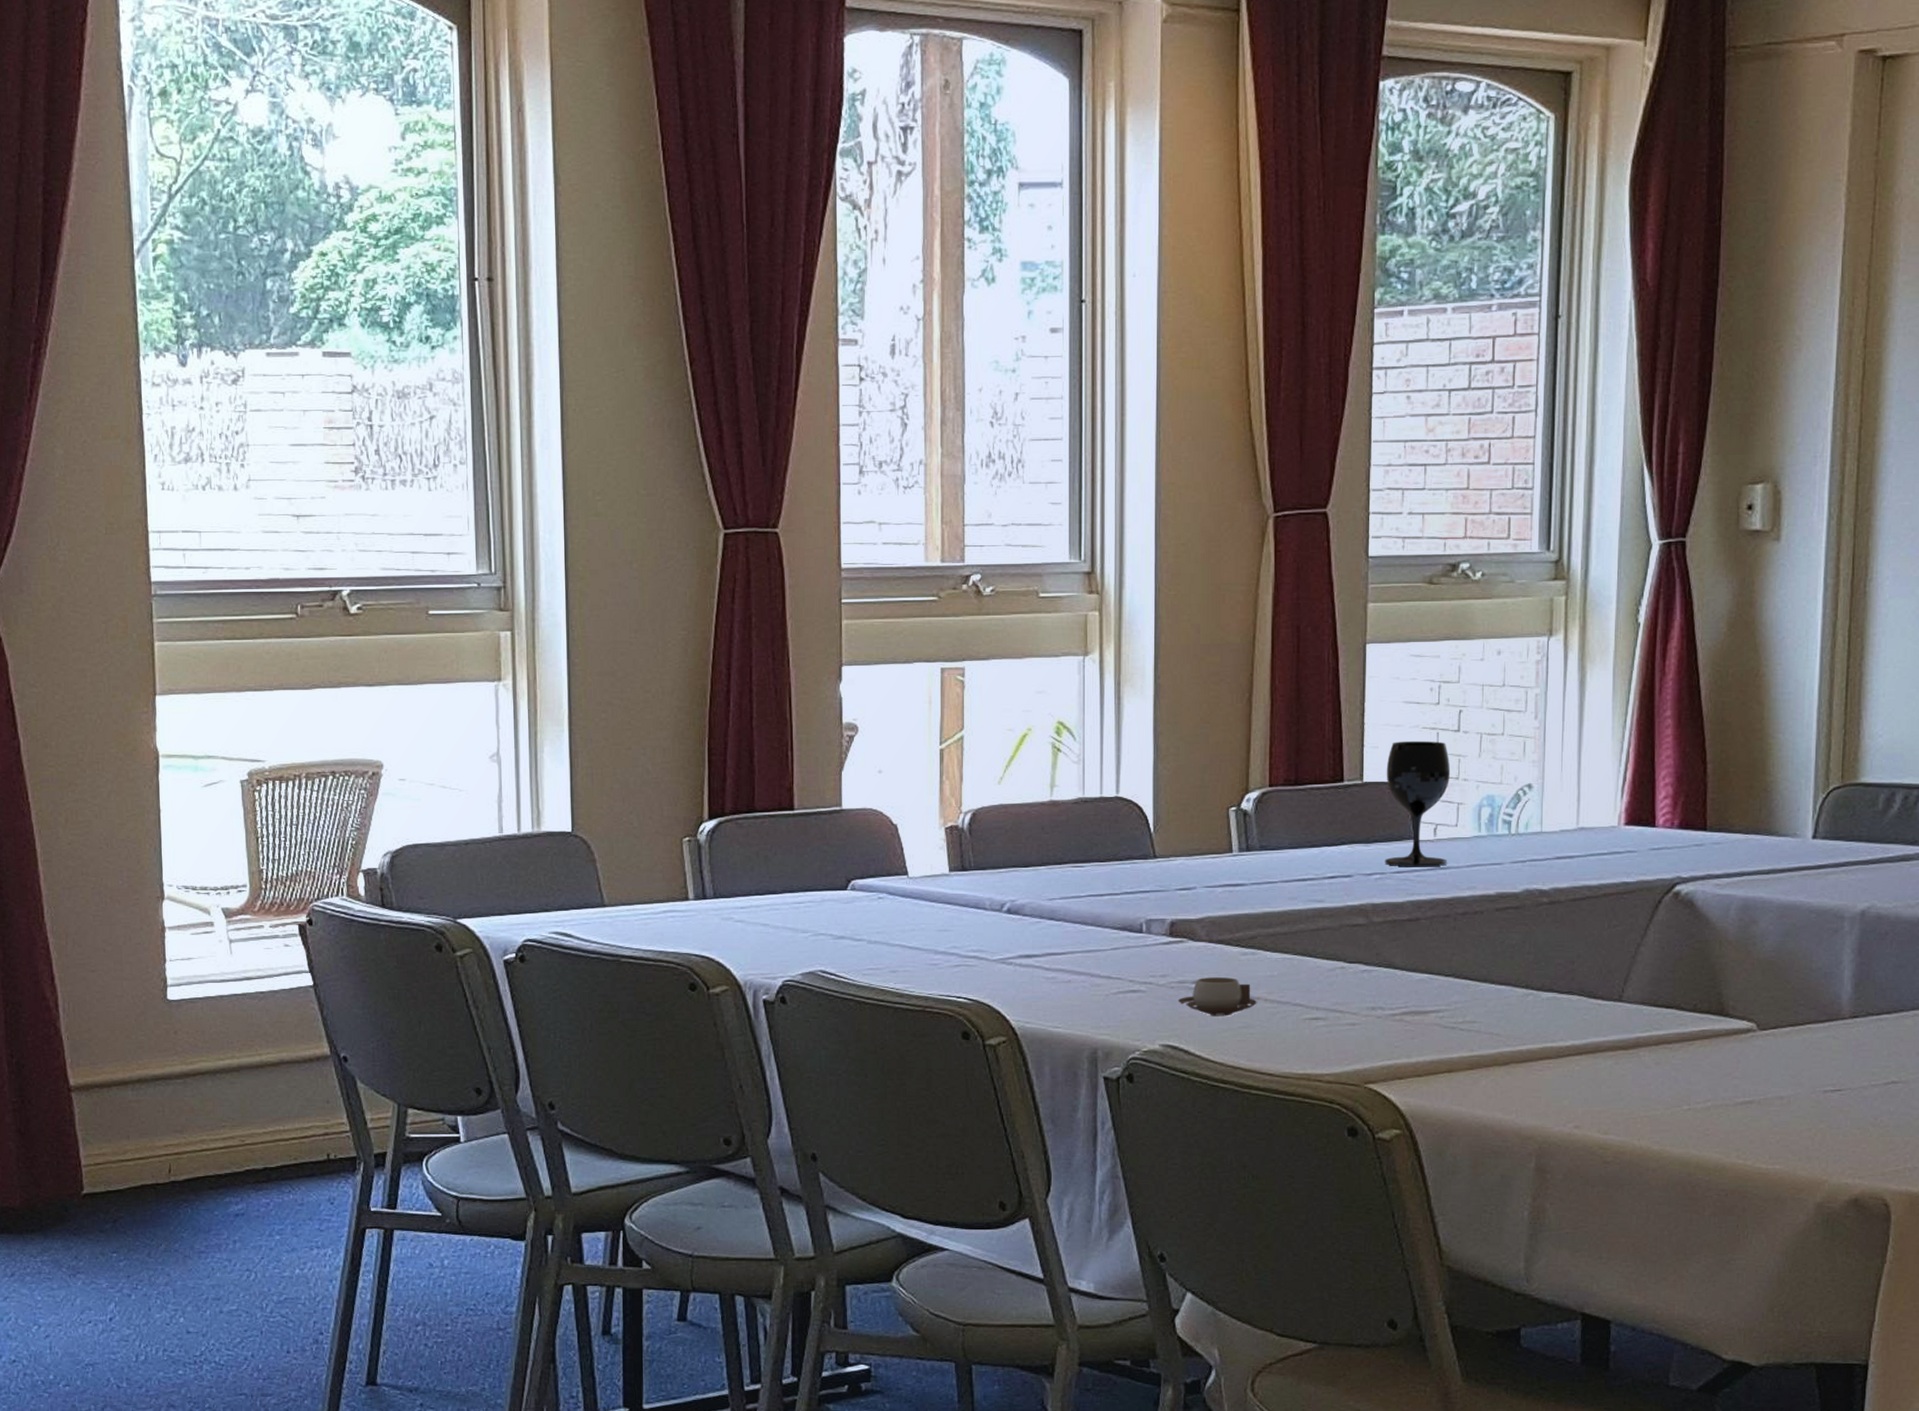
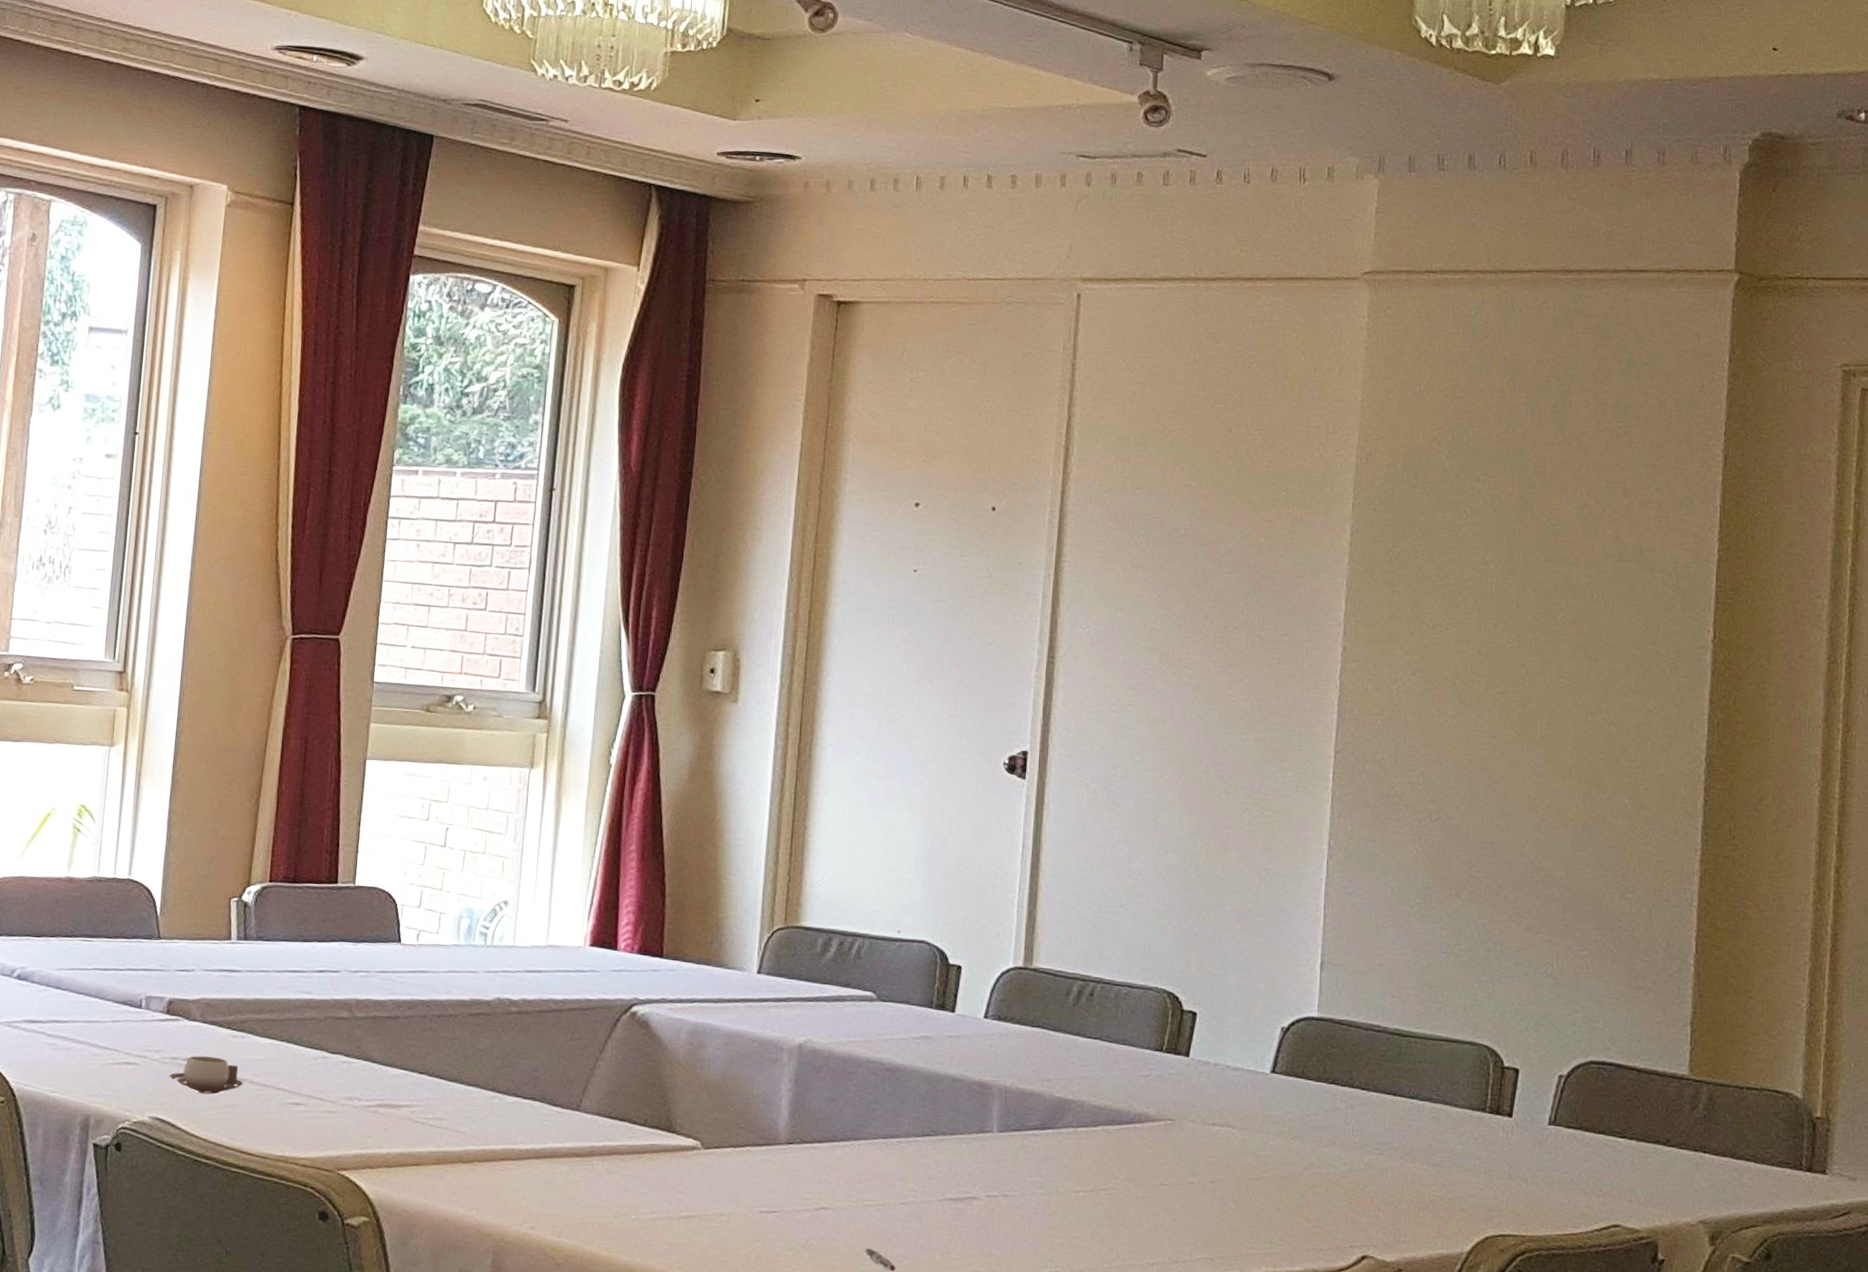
wine glass: present [1385,741,1451,867] -> none [370,851,436,970]

